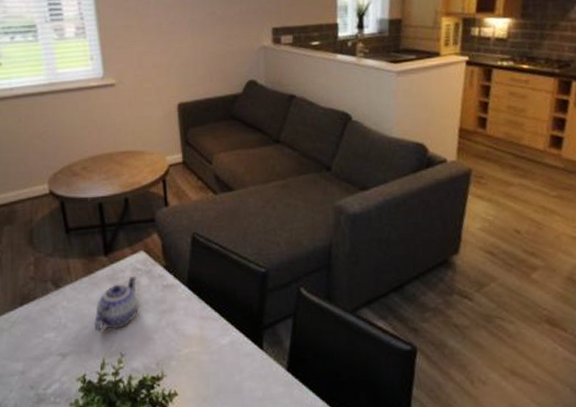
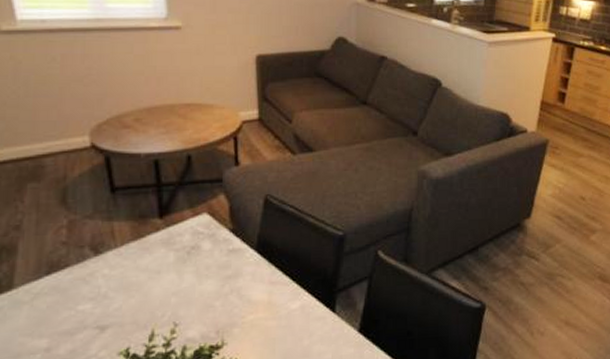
teapot: present [94,275,139,332] -> none [143,239,199,302]

